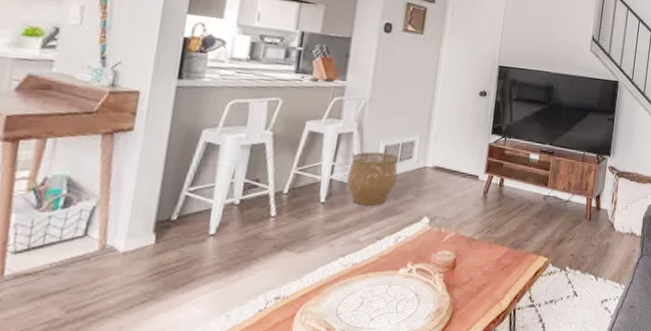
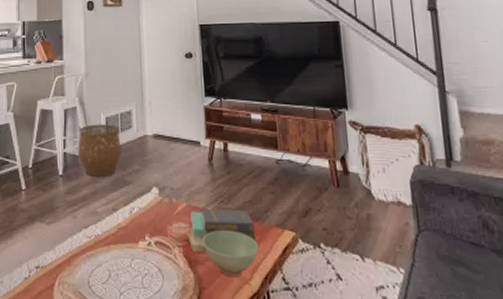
books: none [450,237,514,277] -> present [187,208,255,253]
bowl: none [463,256,515,299] -> present [202,229,259,278]

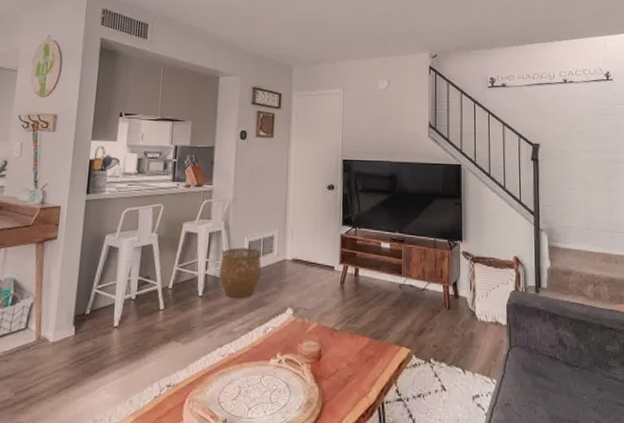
books: present [187,208,255,253] -> none [316,328,376,369]
bowl: present [202,229,259,278] -> none [328,347,378,391]

